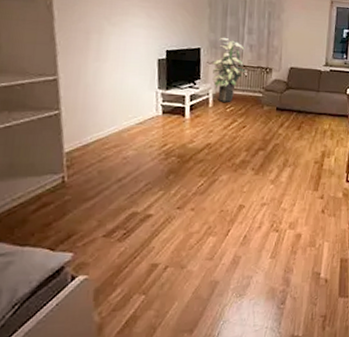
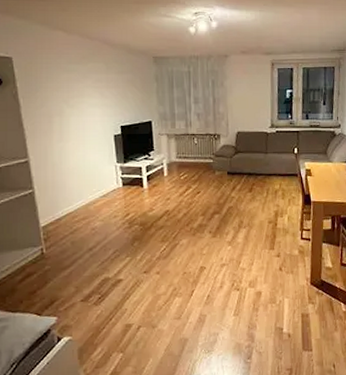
indoor plant: present [211,37,246,102] -> none [162,108,195,170]

